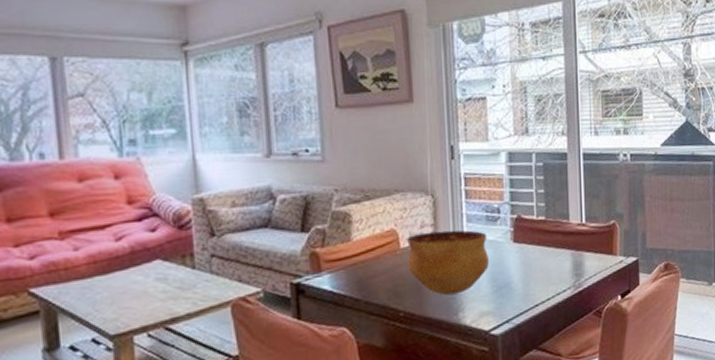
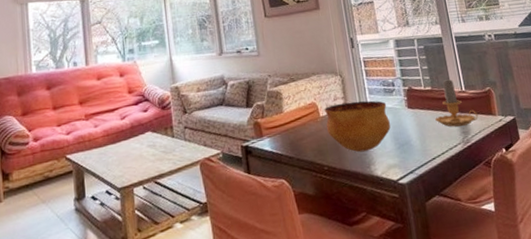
candle: none [545,205,596,268] -> present [435,77,478,127]

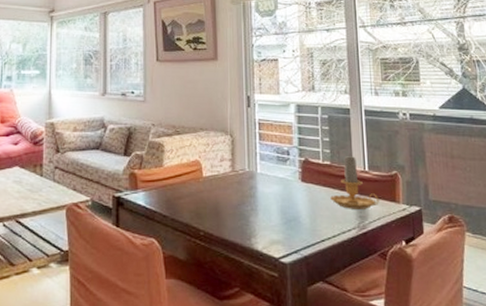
bowl: present [324,100,391,152] -> none [208,165,279,222]

